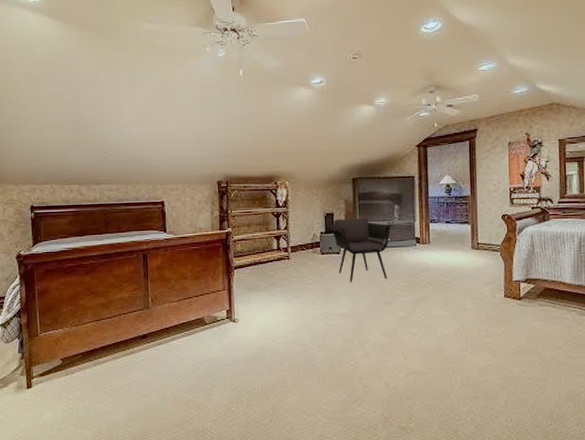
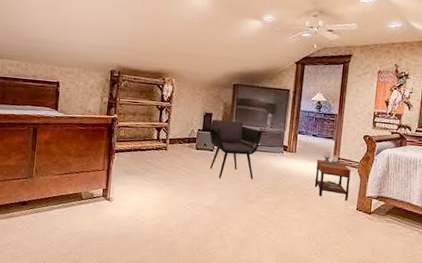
side table: none [454,238,494,289] -> present [314,151,351,201]

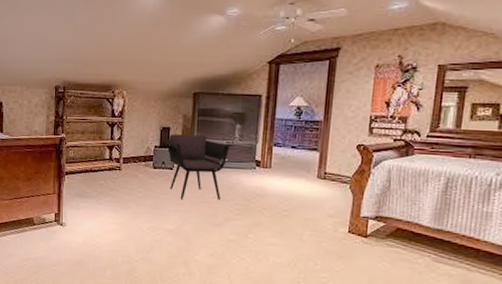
side table: present [314,151,351,201] -> none [295,165,341,222]

